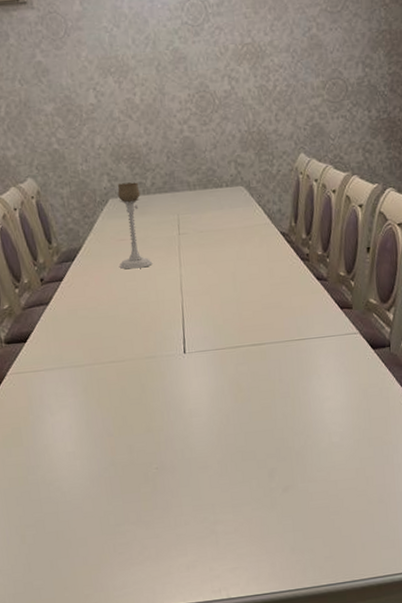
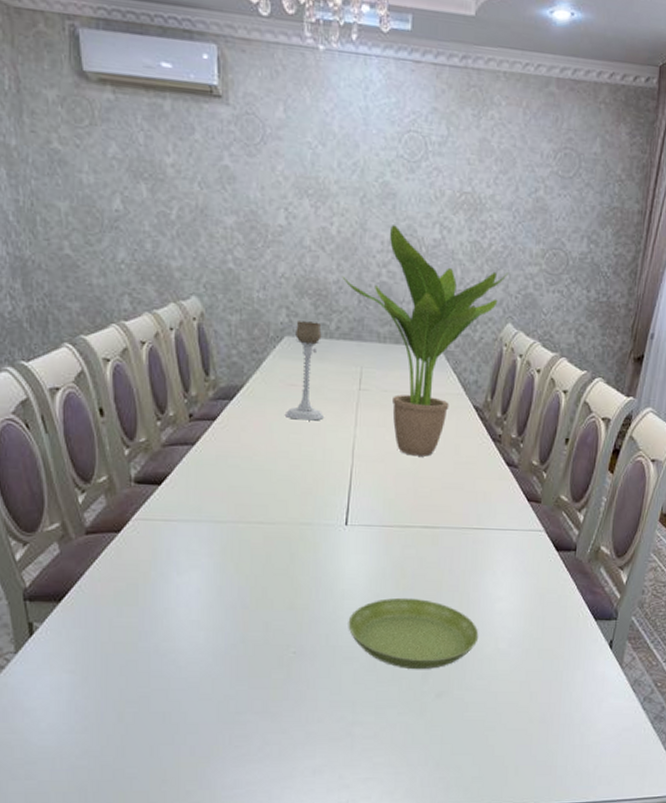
potted plant: none [150,85,294,285] -> present [342,225,508,457]
saucer: none [198,408,314,470] -> present [348,597,479,670]

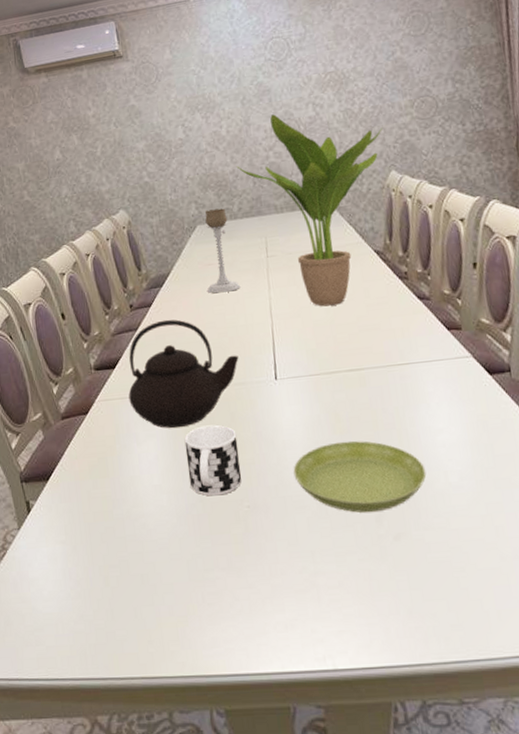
teapot: none [174,438,309,561] -> present [128,319,239,428]
cup: none [233,563,294,638] -> present [184,424,241,496]

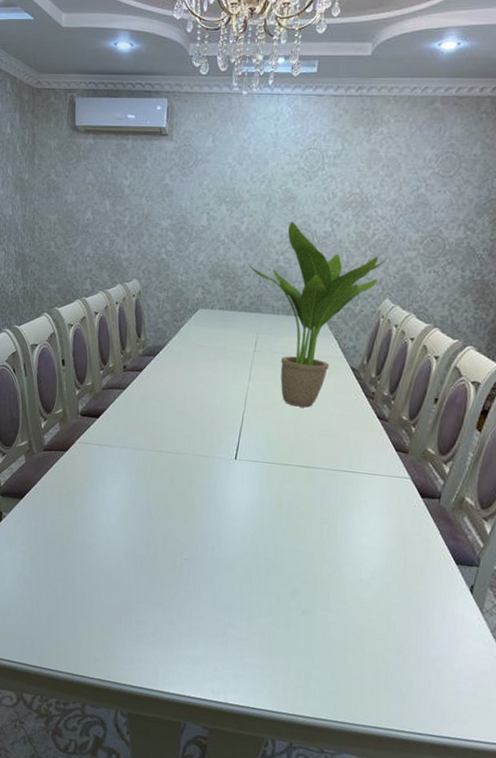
teapot: present [128,319,239,428] -> none [105,386,208,481]
cup: present [184,424,241,496] -> none [141,484,190,545]
candle holder: present [205,208,240,293] -> none [194,297,228,375]
saucer: present [293,440,427,513] -> none [230,523,344,589]

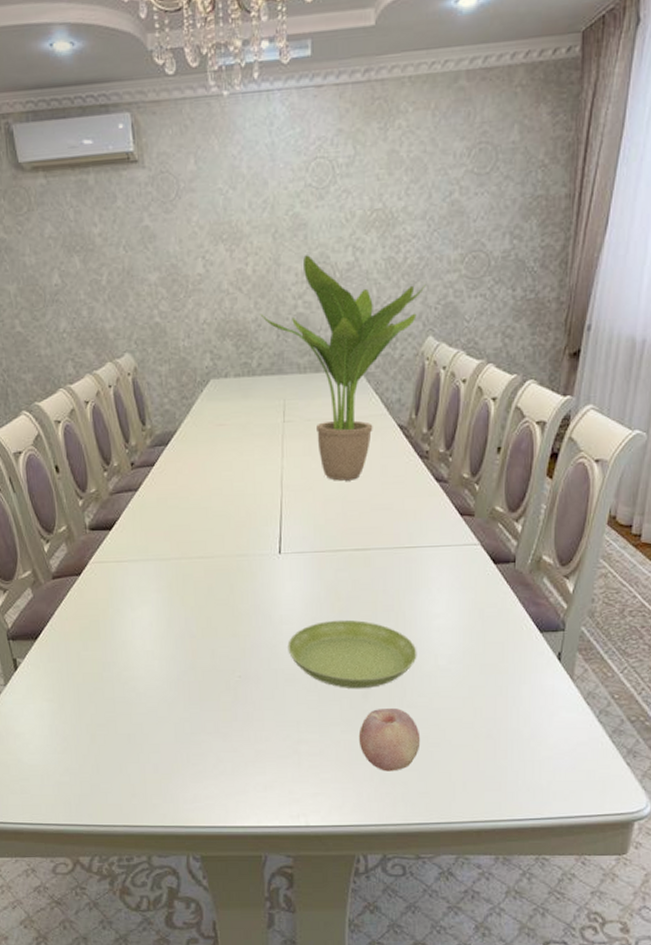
saucer: none [230,523,344,589] -> present [288,619,417,689]
fruit: none [281,608,337,668] -> present [358,708,421,772]

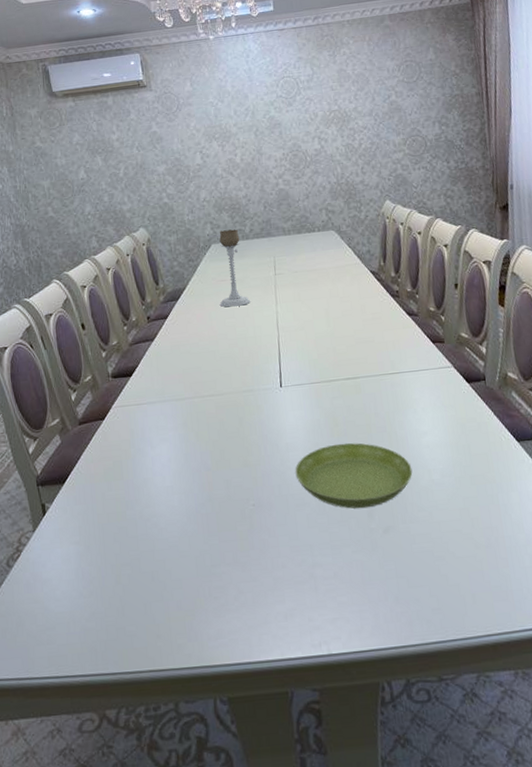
candle holder: none [215,362,252,458] -> present [219,229,250,307]
potted plant: present [260,255,426,481] -> none [249,146,379,321]
fruit: present [358,708,421,772] -> none [368,524,427,590]

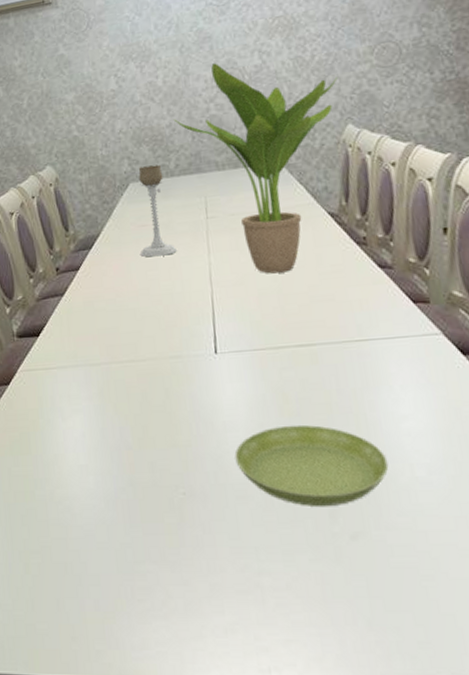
potted plant: none [249,146,379,321] -> present [173,63,337,274]

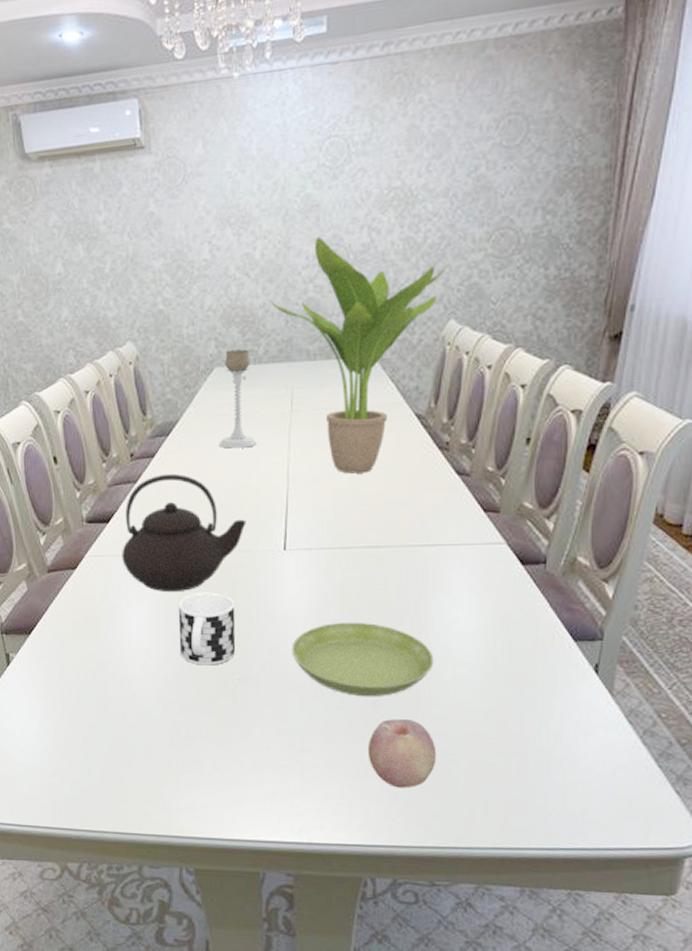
teapot: none [53,284,175,403] -> present [122,473,246,591]
cup: none [113,401,176,480] -> present [178,592,236,666]
fruit: none [331,531,410,613] -> present [367,719,437,788]

